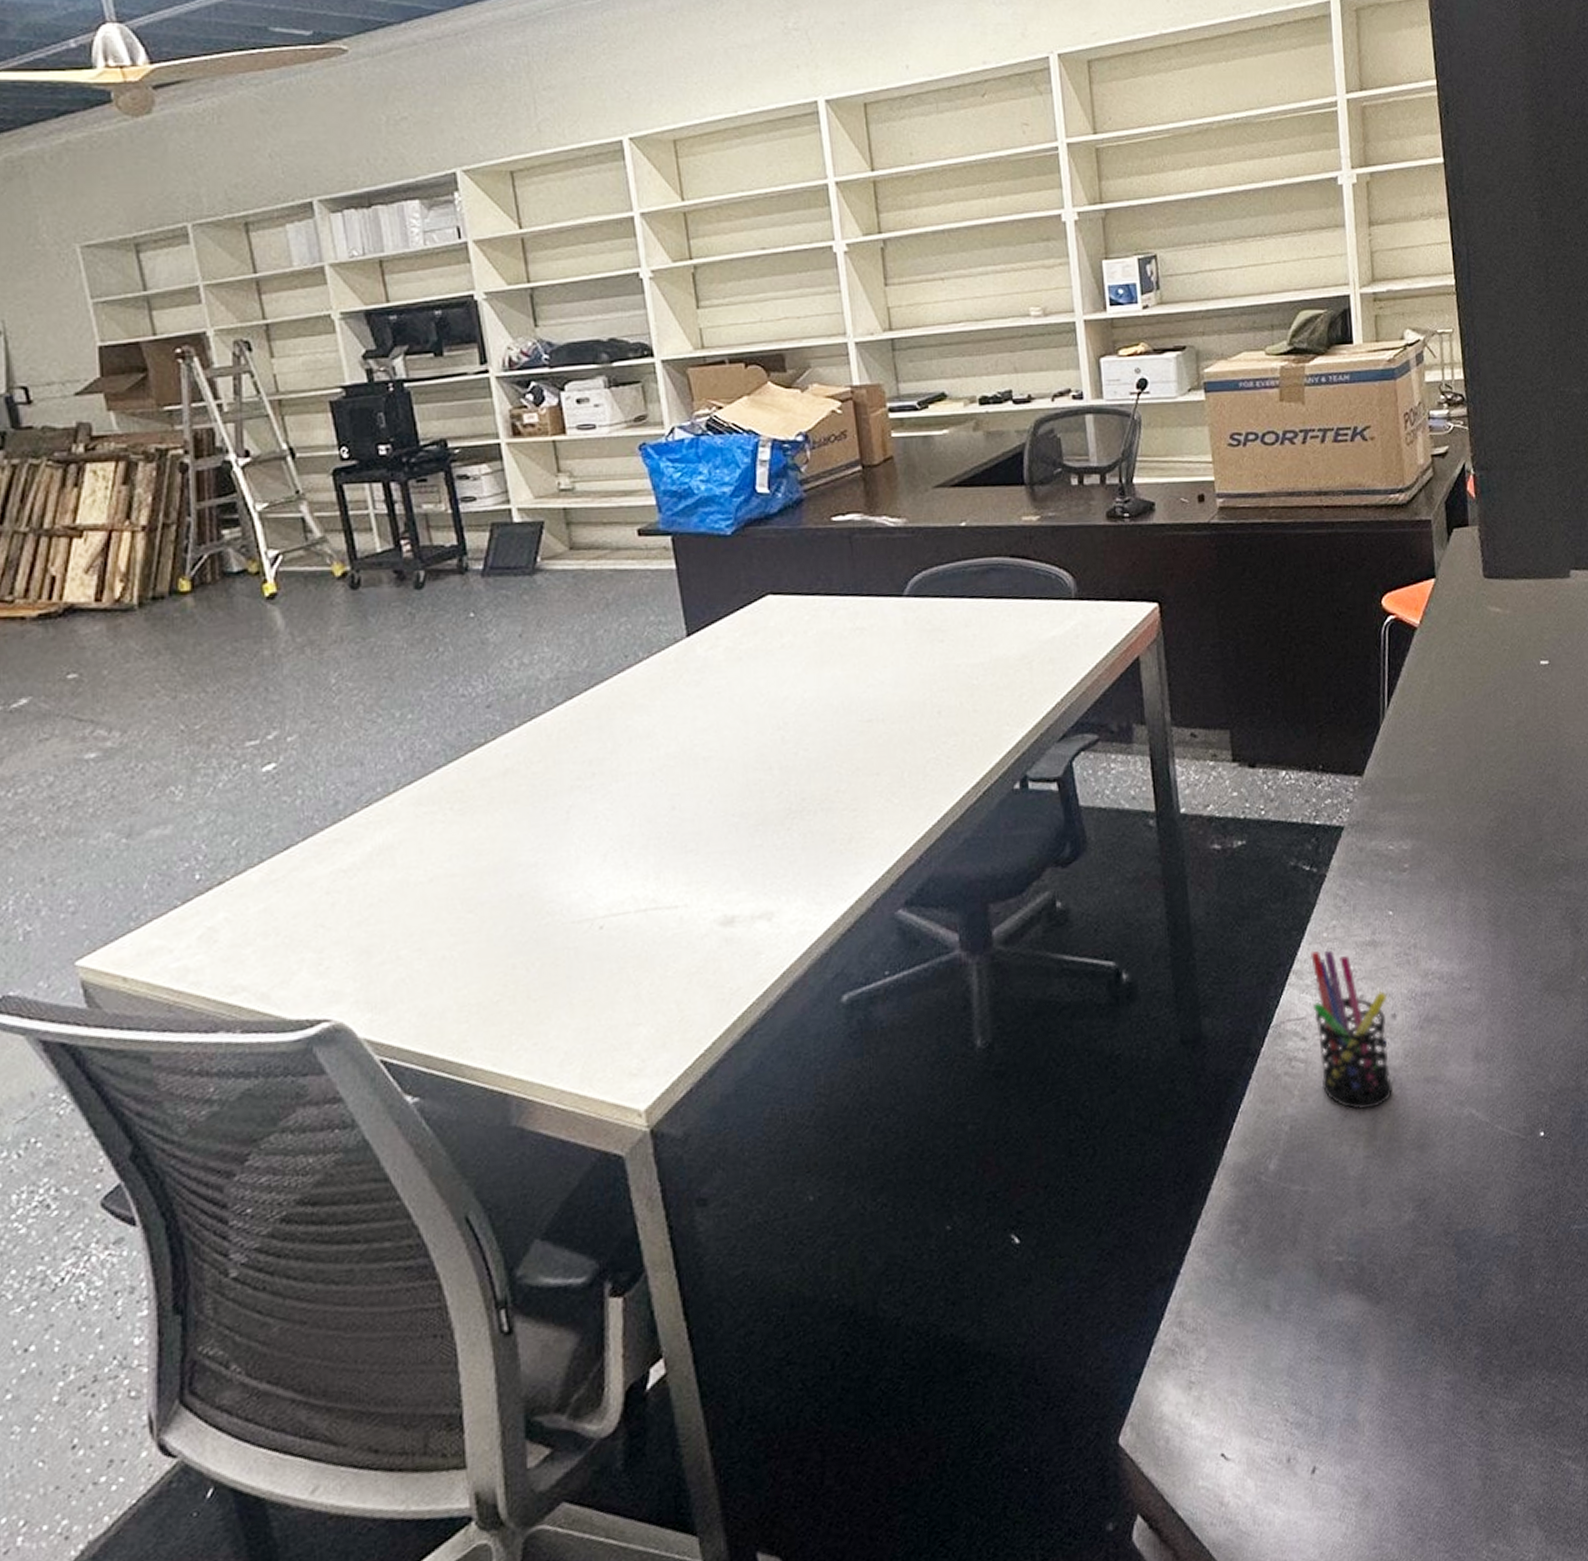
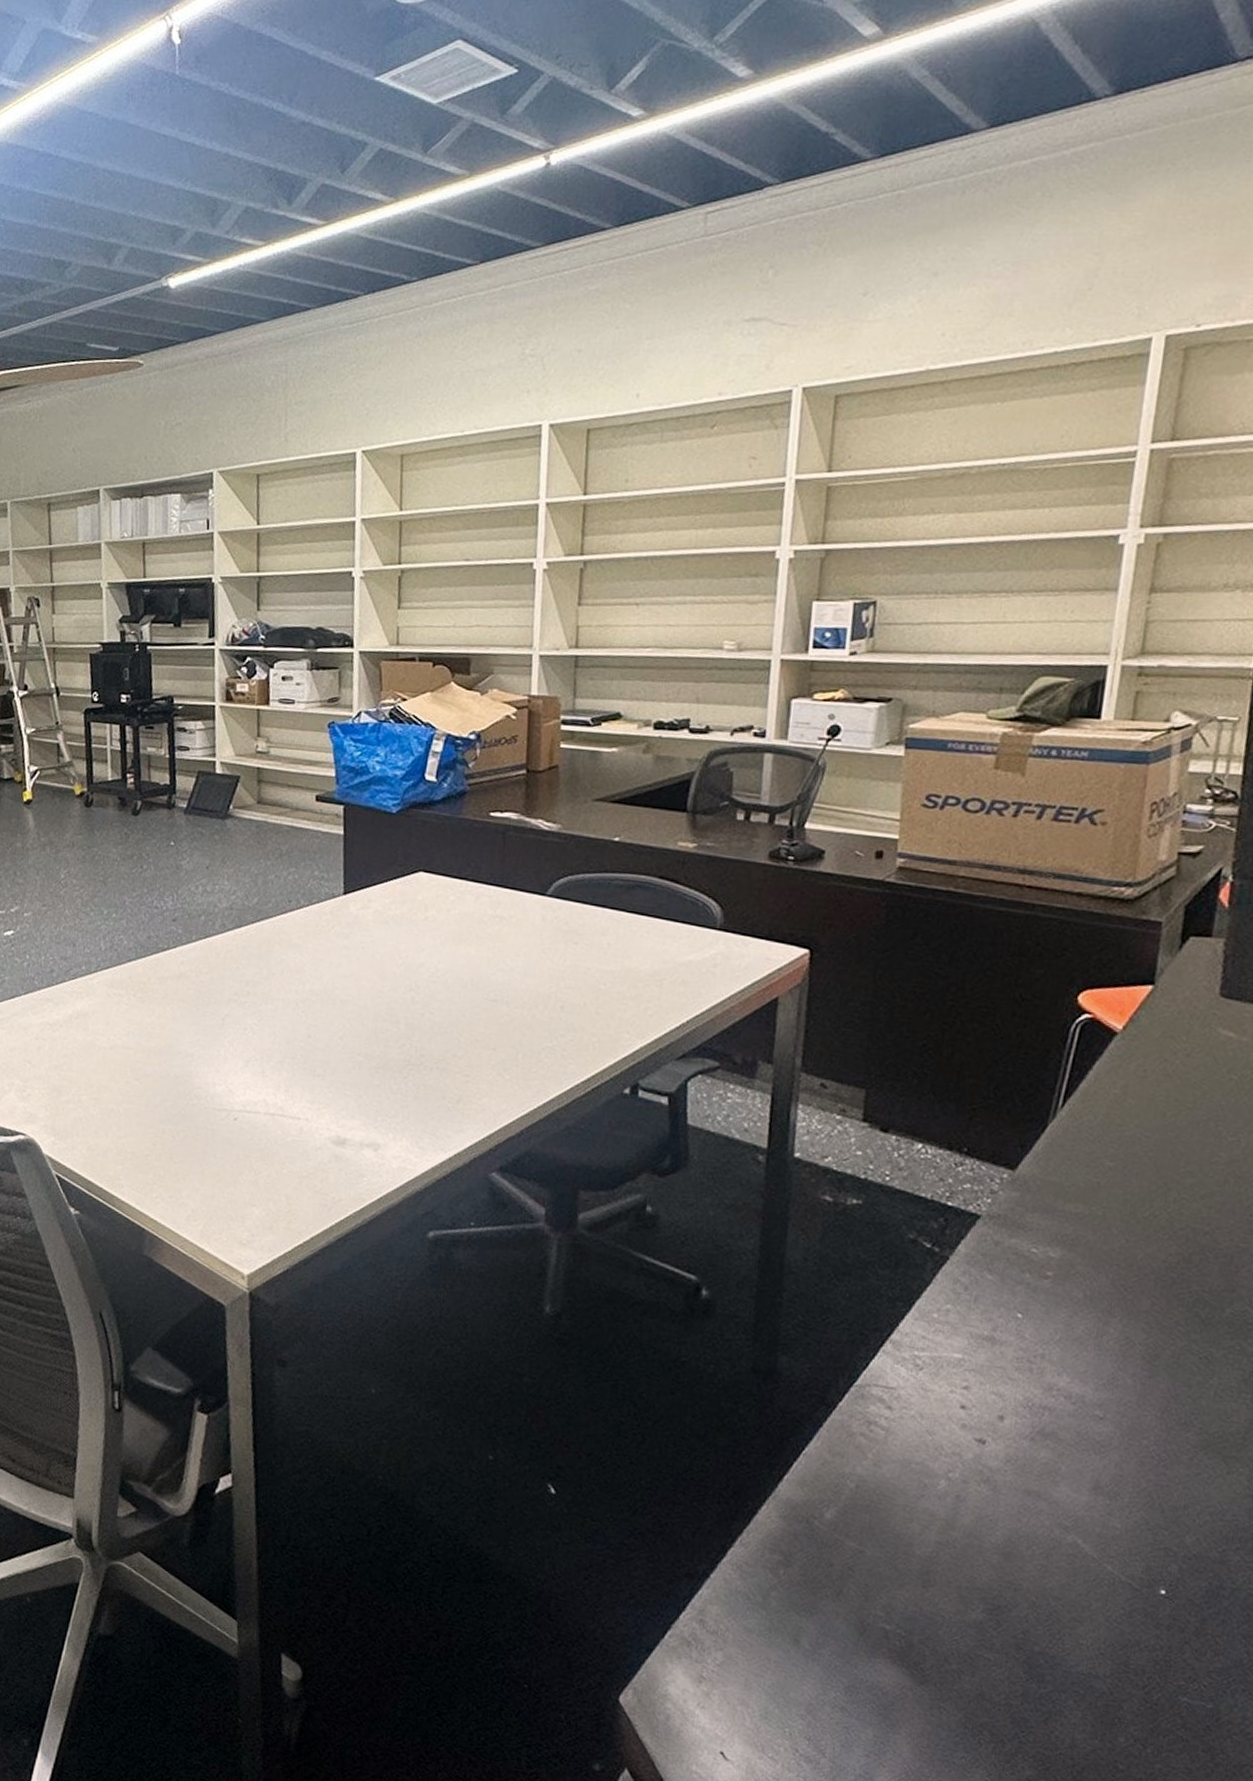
pen holder: present [1310,950,1392,1109] -> none [901,1326,998,1499]

